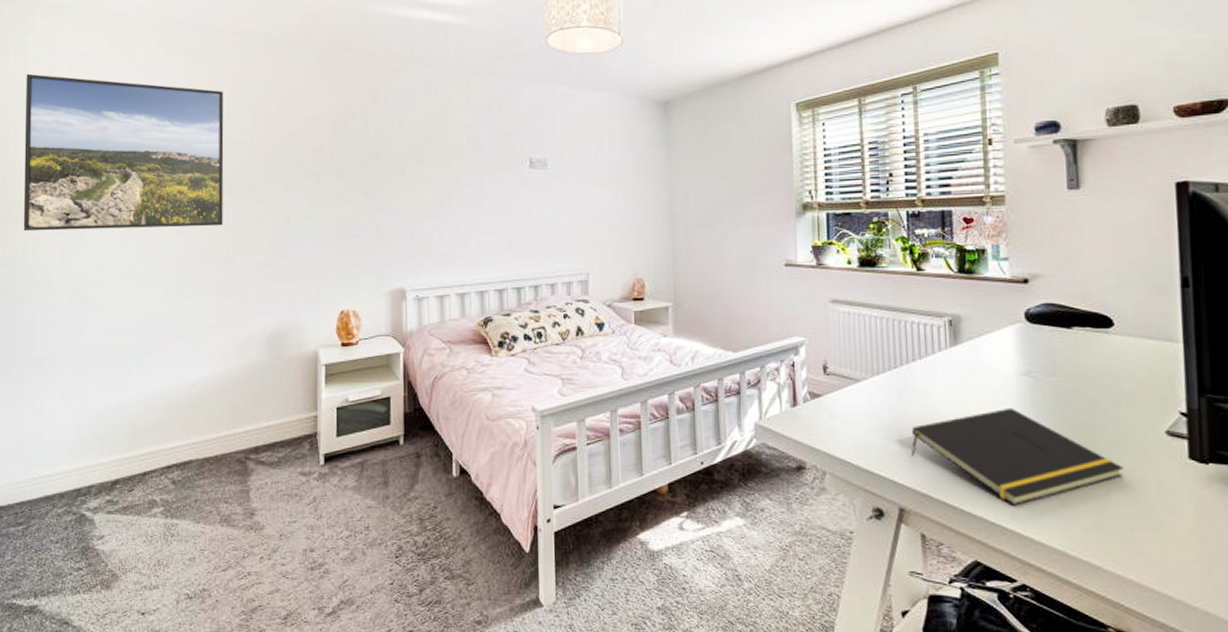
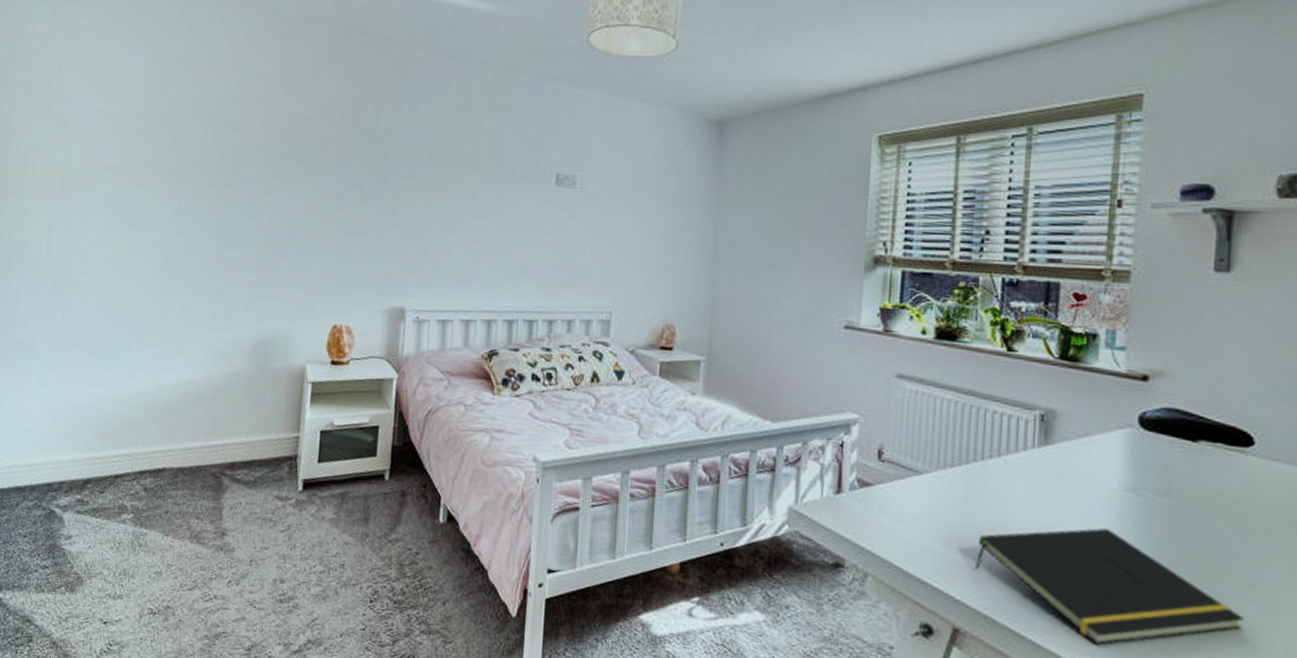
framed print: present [23,73,224,232] -> none [12,34,227,219]

